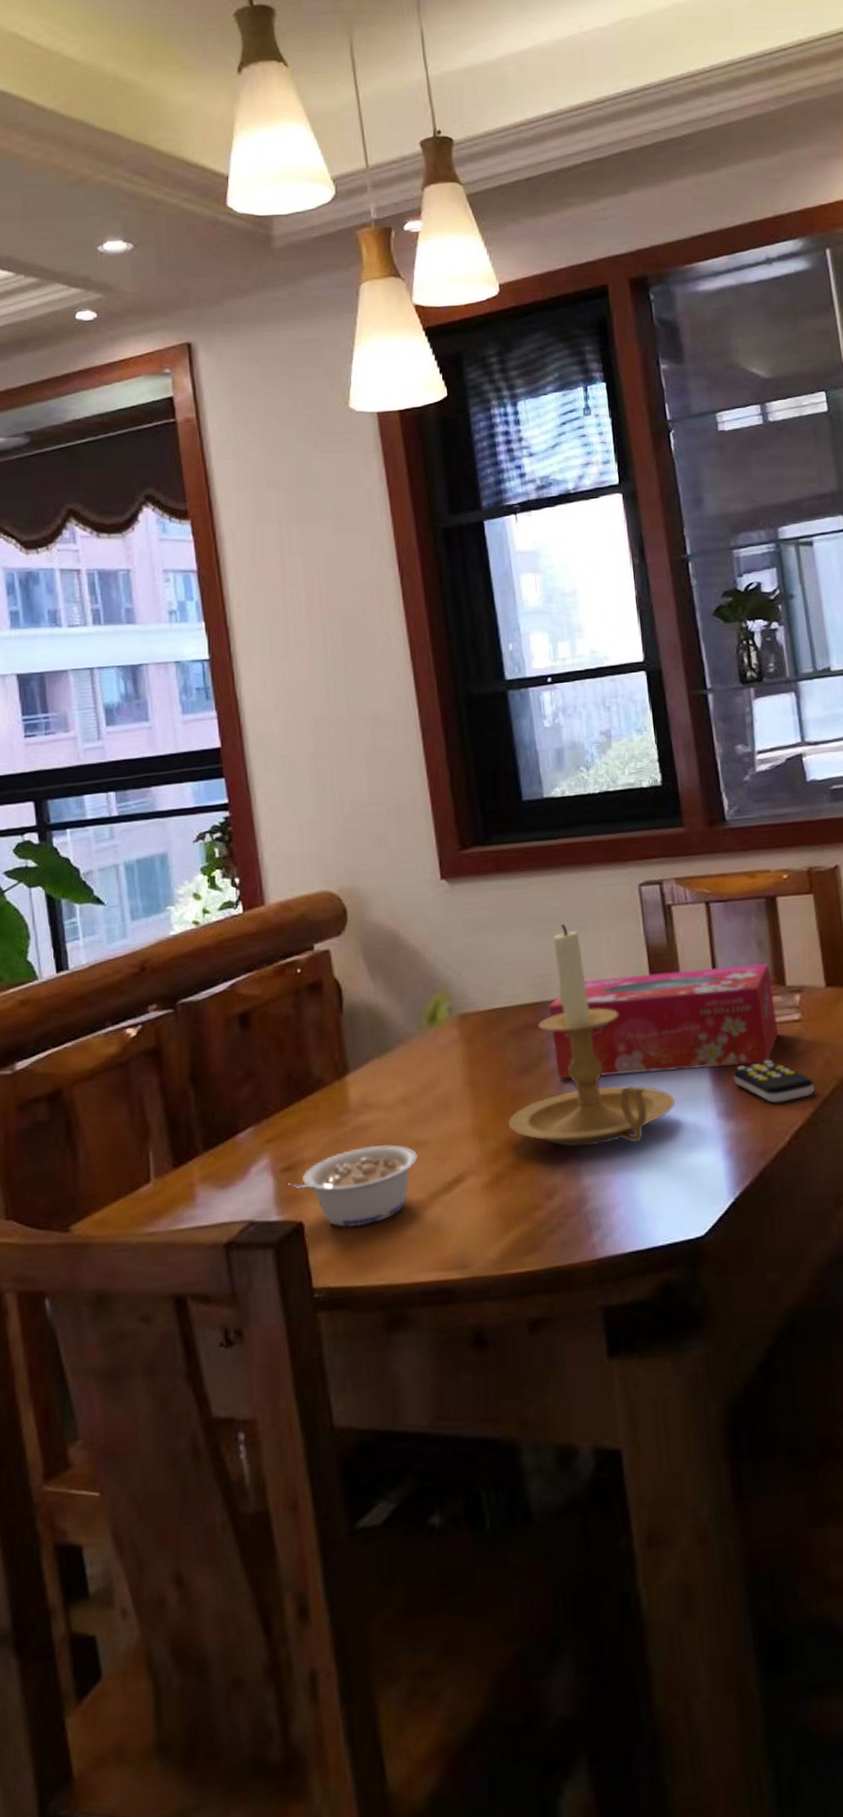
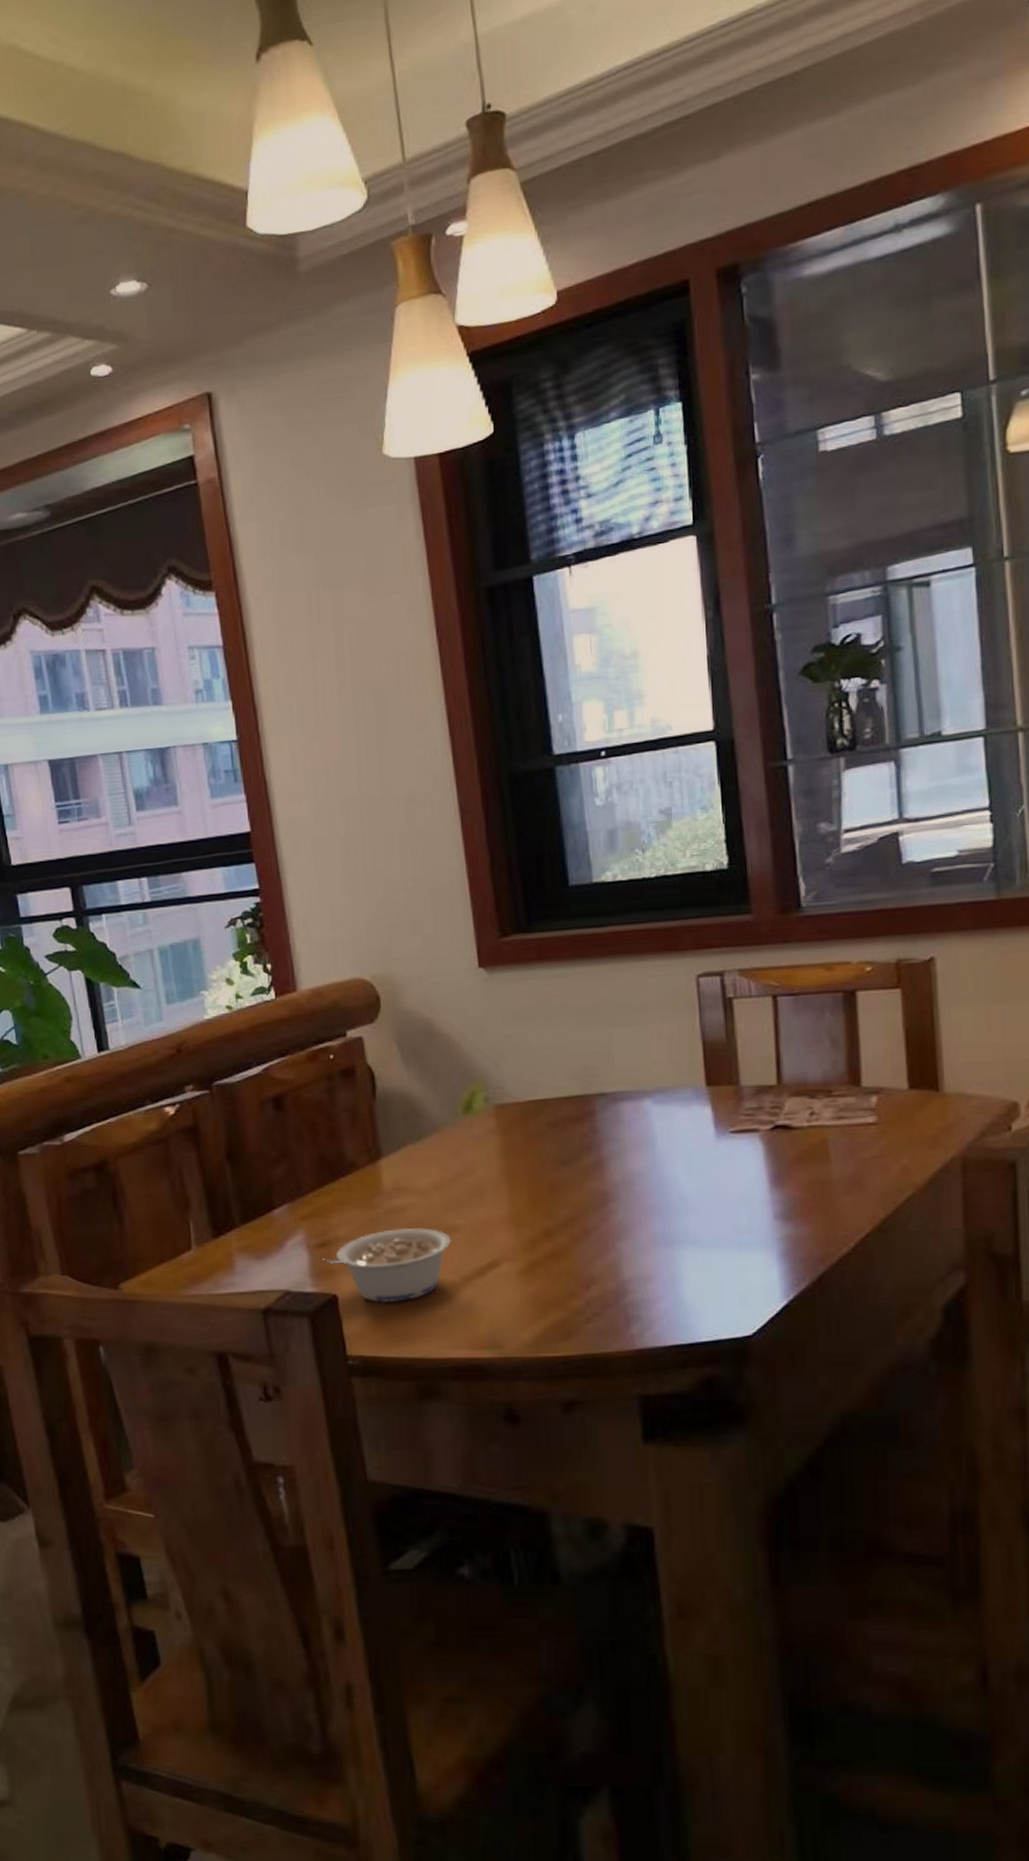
candle holder: present [507,923,675,1147] -> none [545,1015,726,1240]
tissue box: present [548,963,779,1080] -> none [592,1062,850,1174]
remote control: present [733,1060,815,1103] -> none [793,1163,888,1208]

